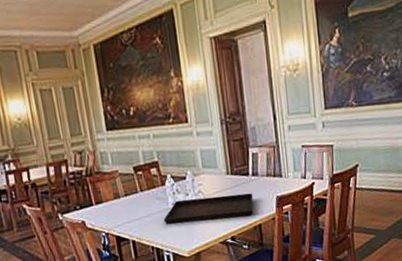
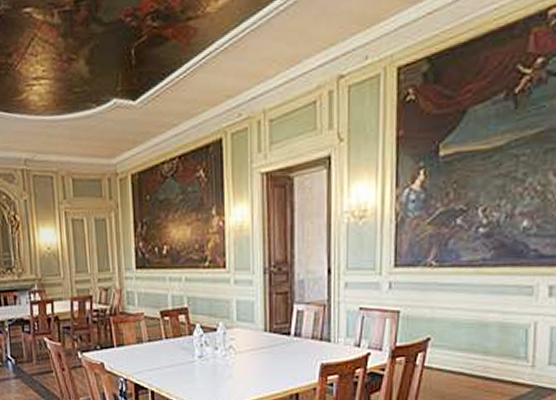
serving tray: present [163,193,254,225] -> none [187,353,293,382]

